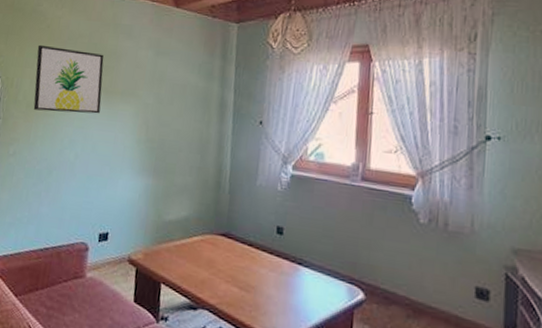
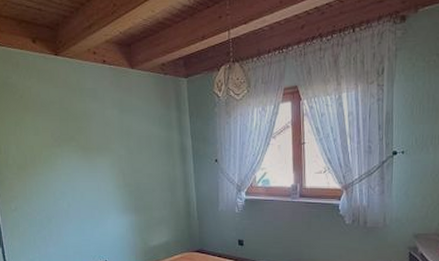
wall art: present [33,44,104,114] -> none [15,113,81,171]

